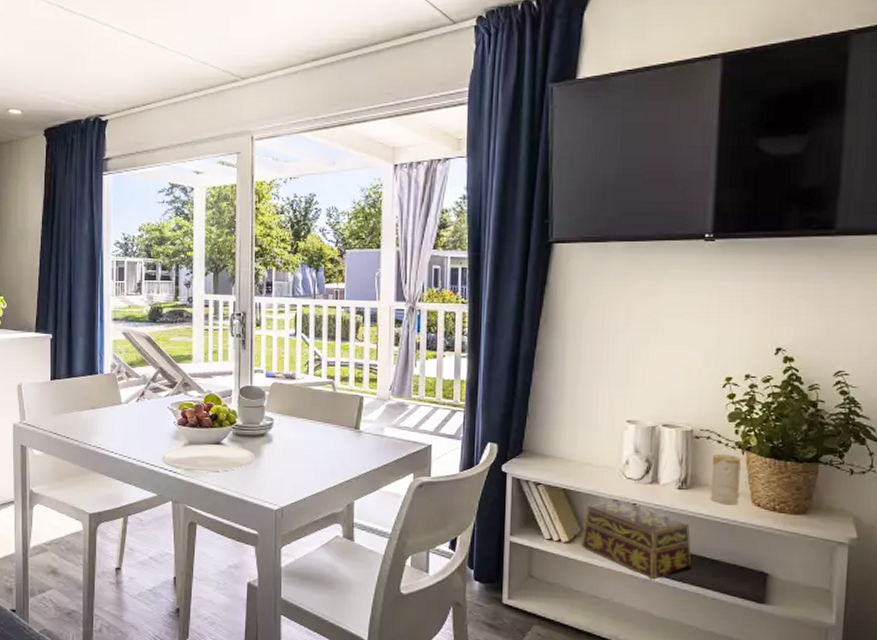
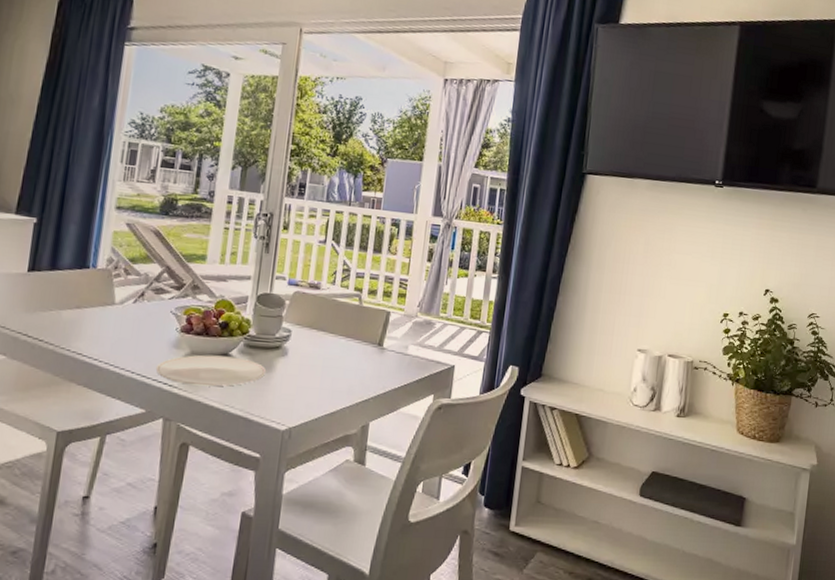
decorative box: present [581,500,692,580] -> none [588,426,684,505]
candle: present [710,453,741,505] -> none [703,384,731,433]

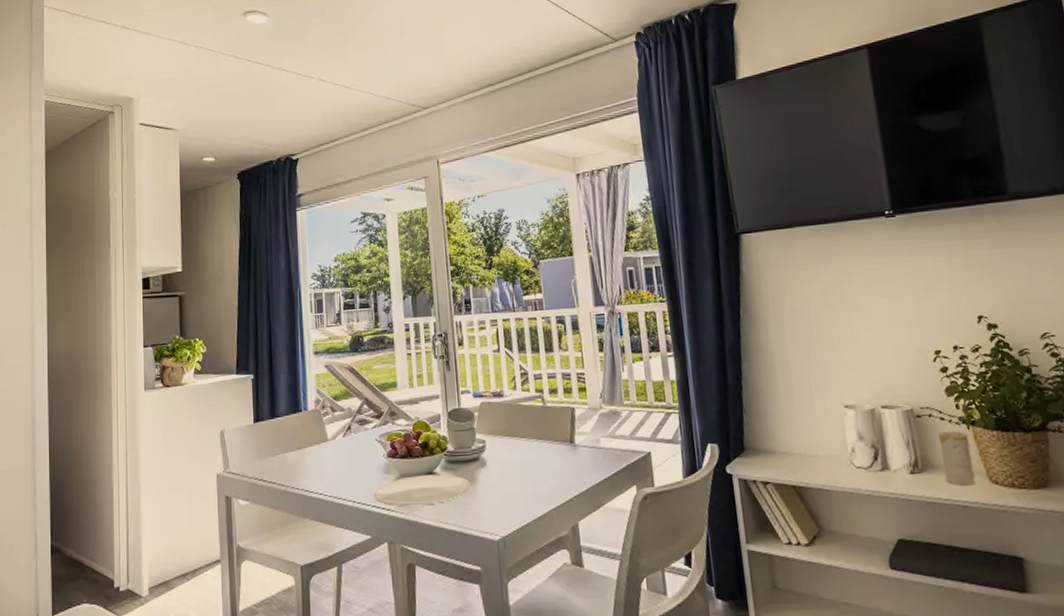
candle: none [703,384,731,433] -> present [939,431,976,486]

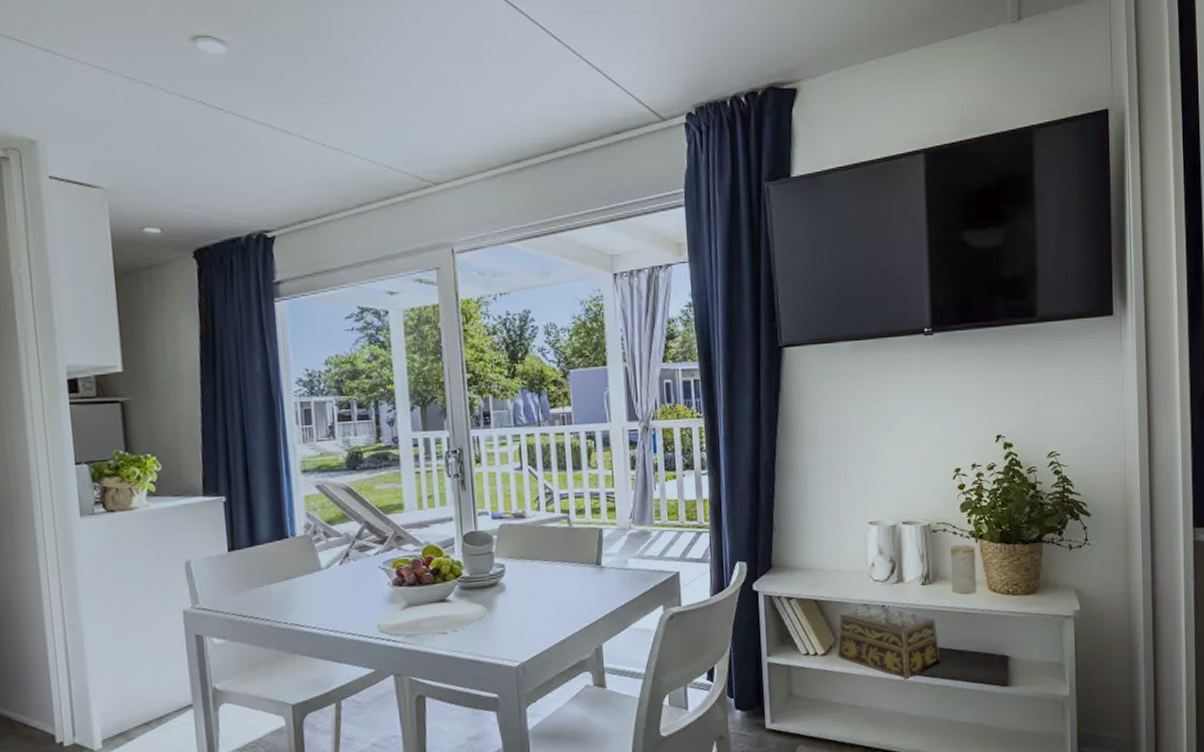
decorative box: none [821,492,943,578] -> present [837,603,941,680]

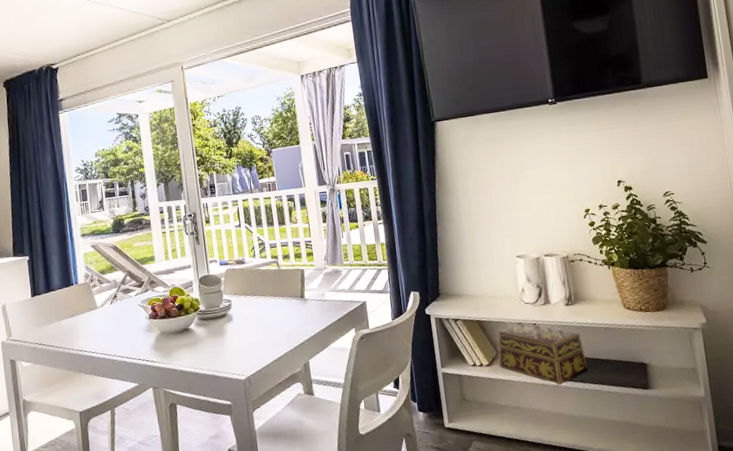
plate: present [375,601,488,637] -> none [138,329,220,358]
candle: present [950,544,977,595] -> none [587,271,614,313]

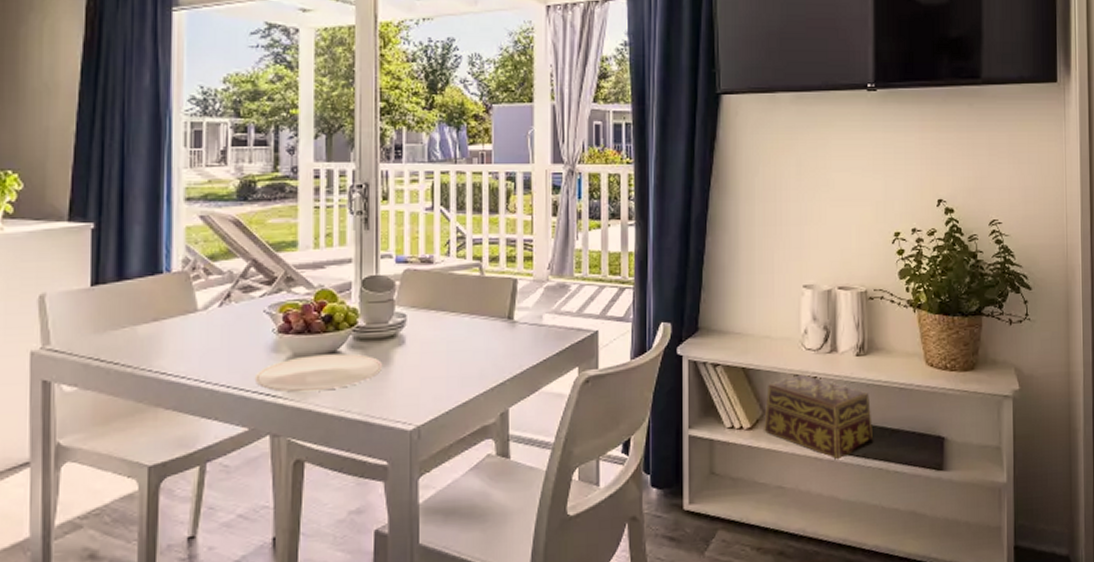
plate: none [138,329,220,358] -> present [254,353,383,393]

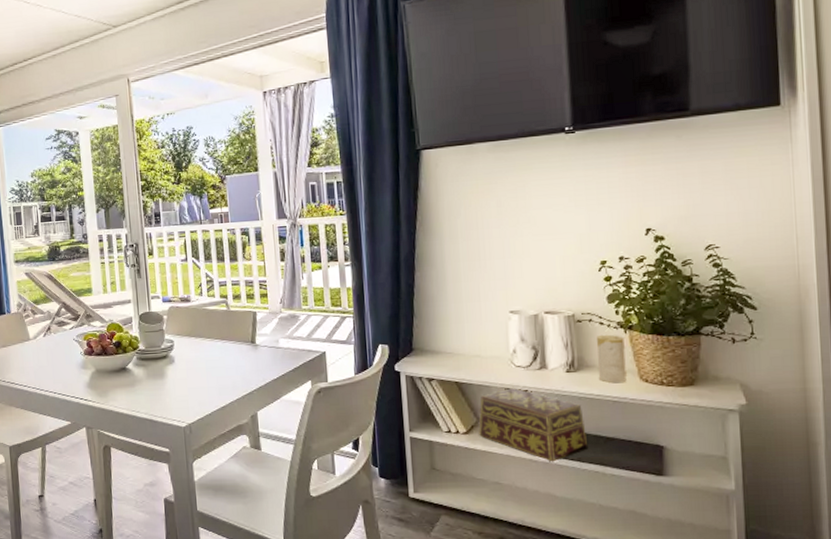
plate: present [254,353,383,393] -> none [71,369,160,398]
candle: none [886,313,913,368] -> present [597,334,627,384]

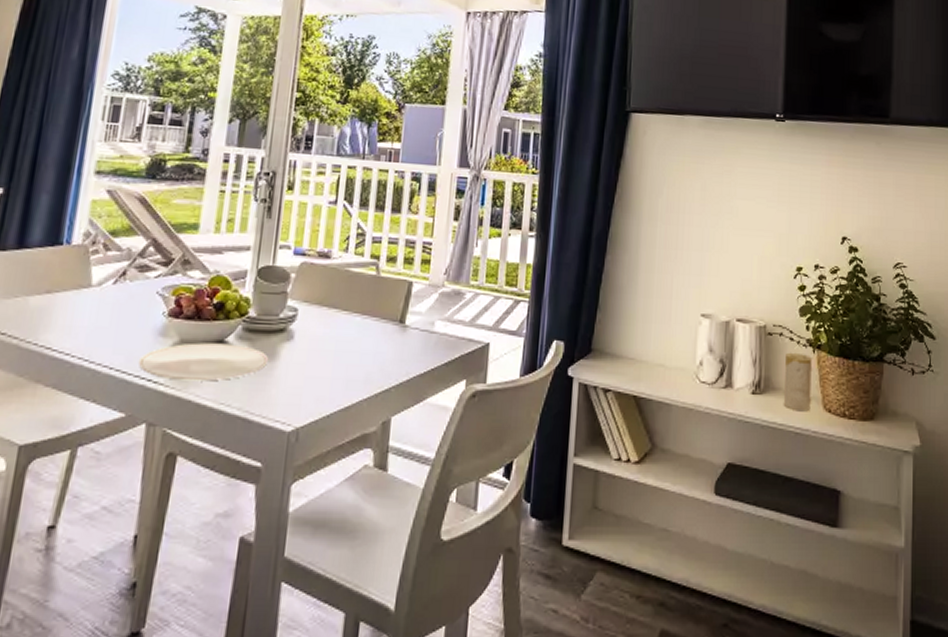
plate: none [71,369,160,398] -> present [138,342,269,381]
decorative box: present [479,388,589,462] -> none [652,408,766,505]

